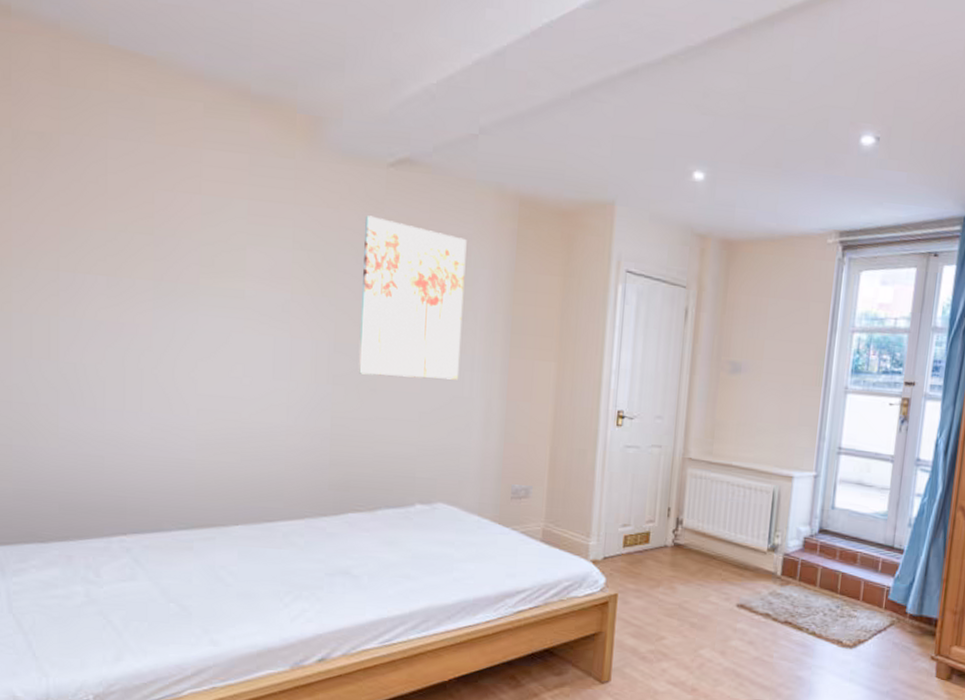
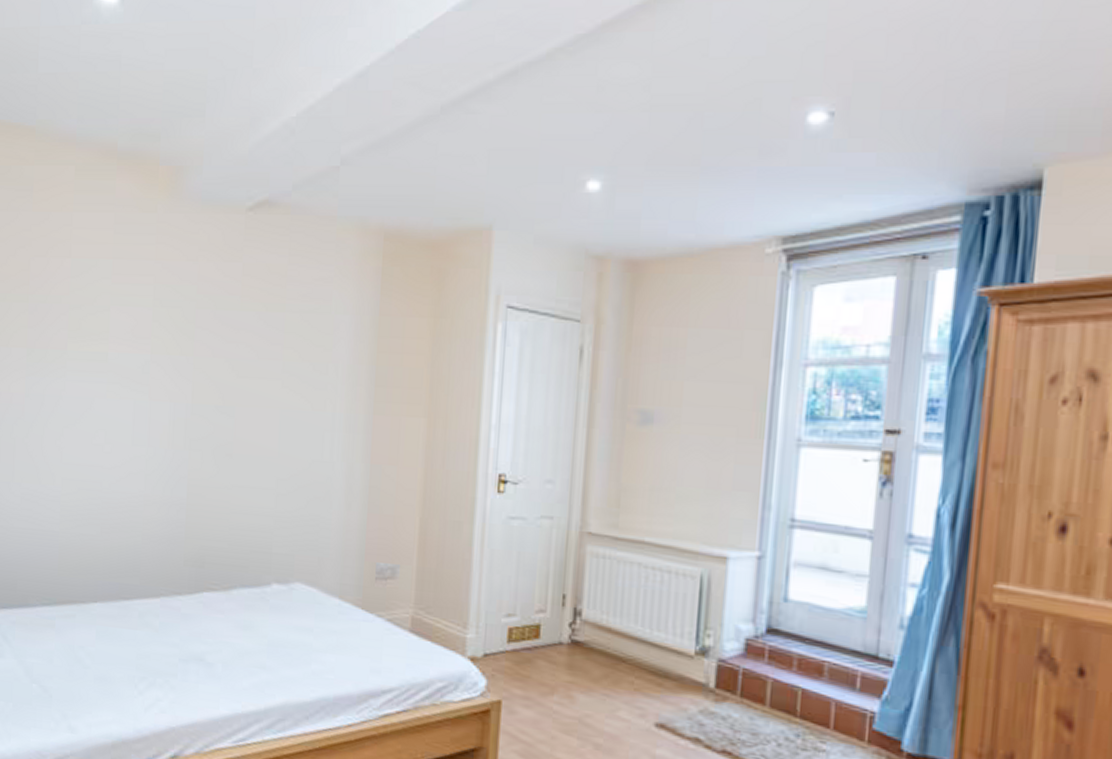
wall art: present [358,215,467,380] -> none [214,265,327,442]

